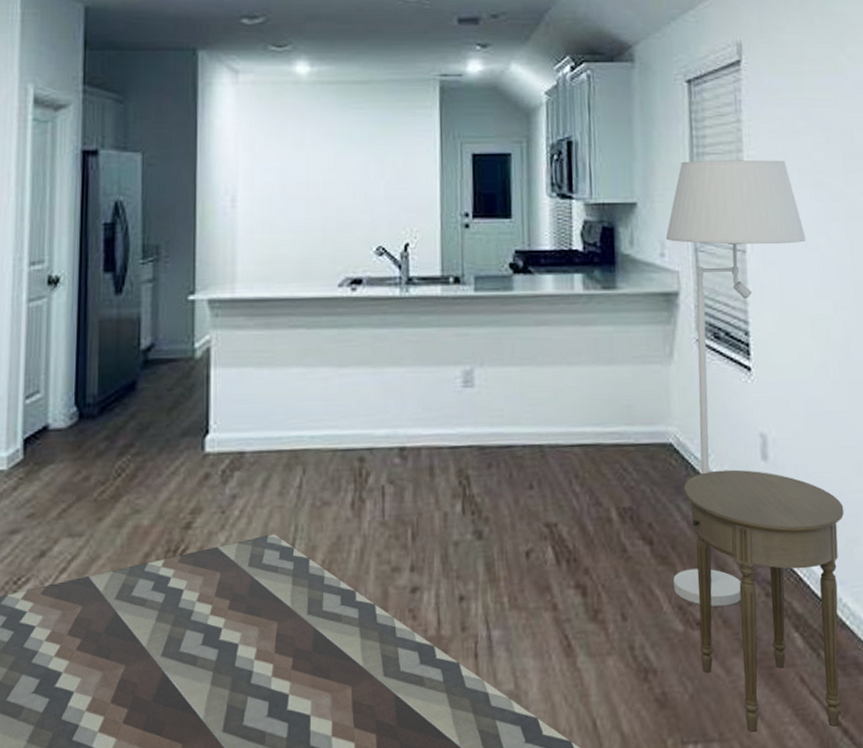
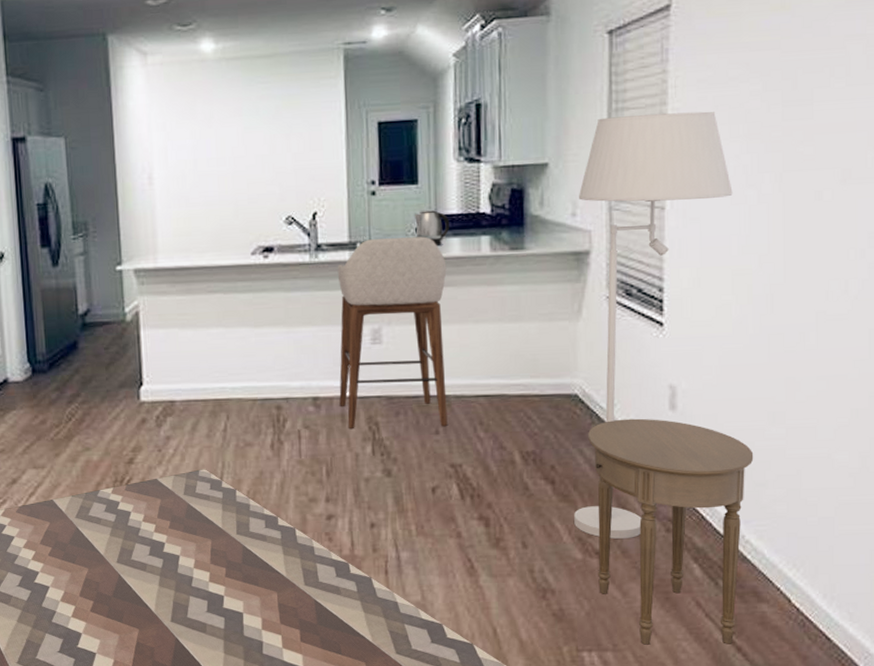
bar stool: none [428,272,542,485] -> present [337,236,448,430]
kettle: none [508,244,543,282] -> present [415,209,450,246]

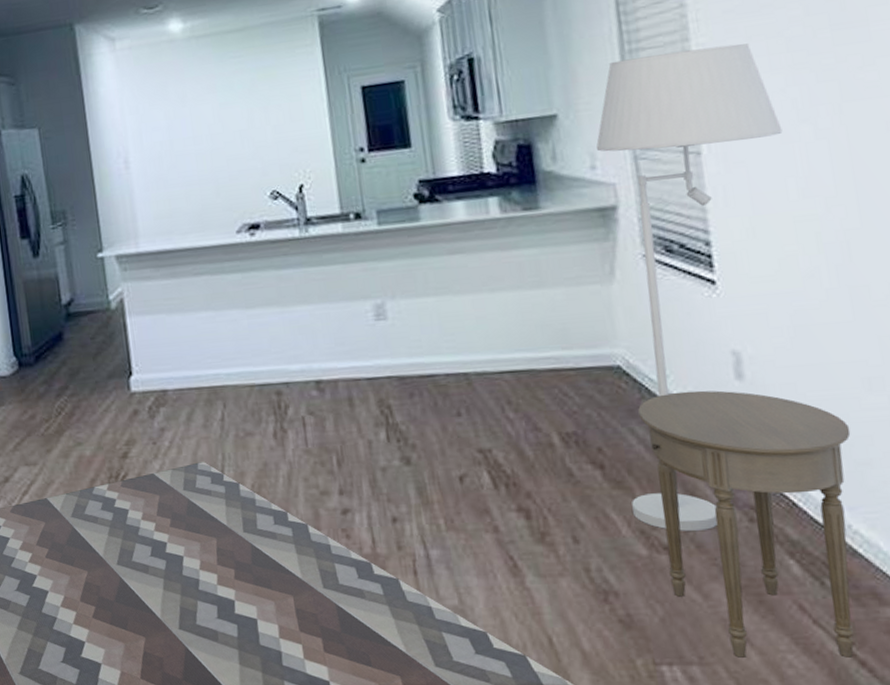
bar stool: present [337,236,448,430] -> none [330,202,470,414]
kettle: present [415,209,450,246] -> none [411,173,452,211]

